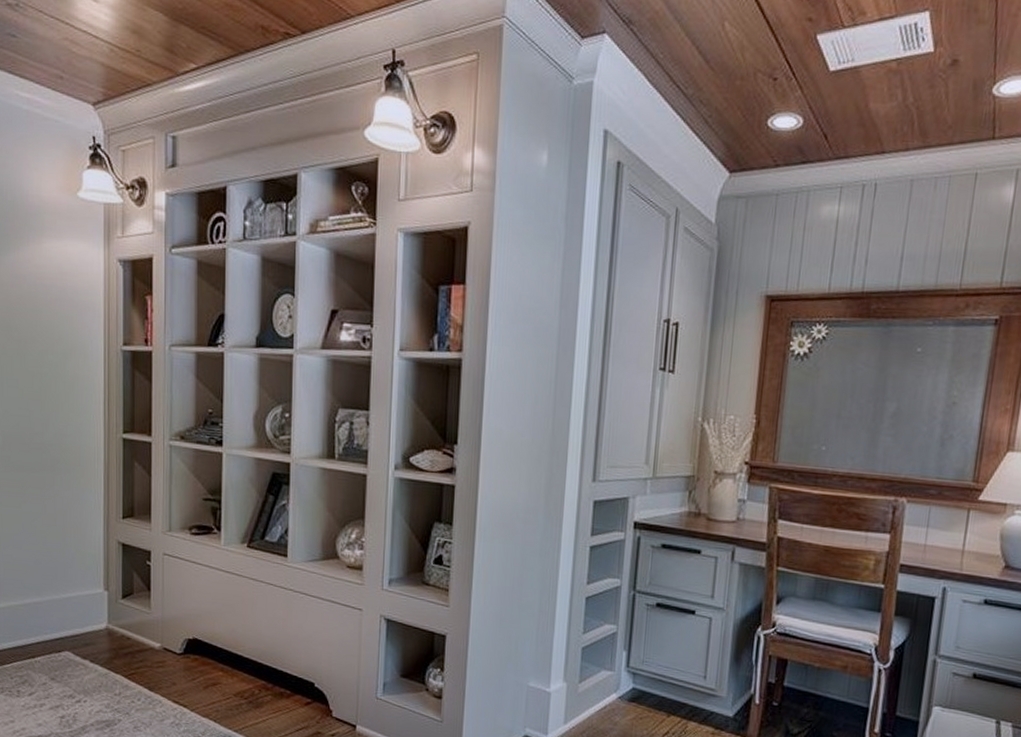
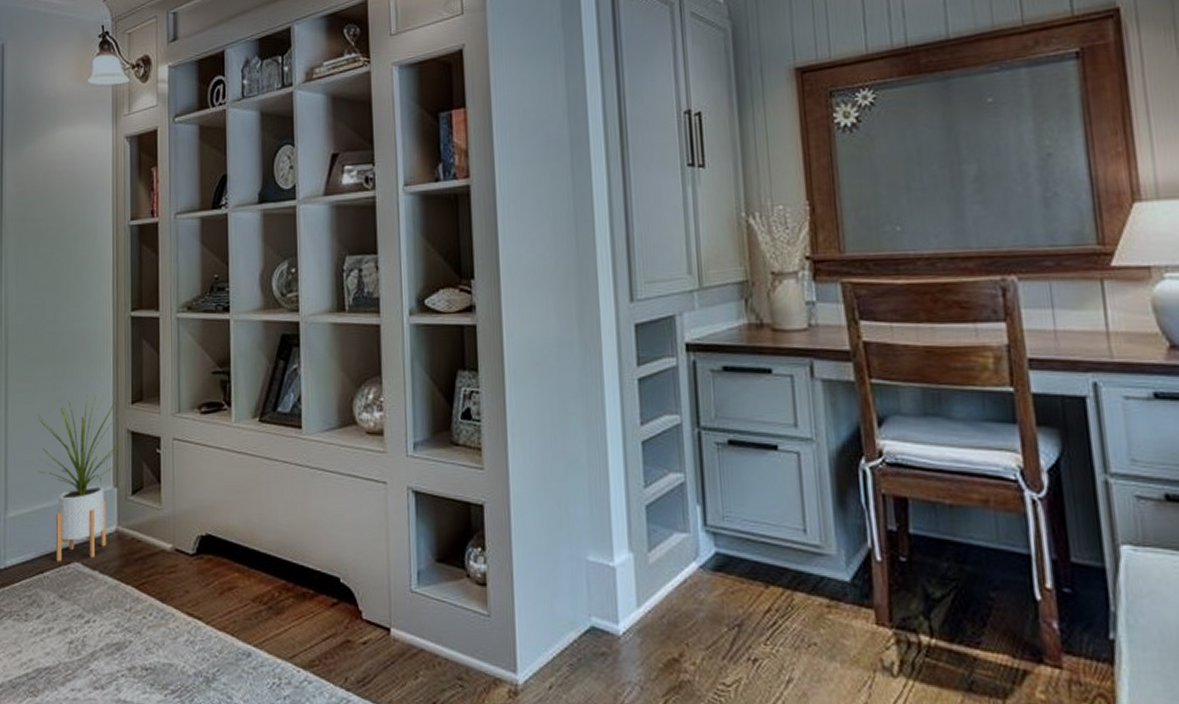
house plant: none [25,505,115,650] -> present [37,394,125,562]

